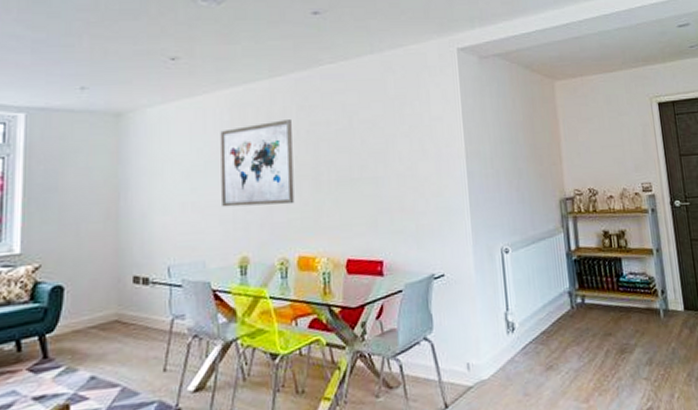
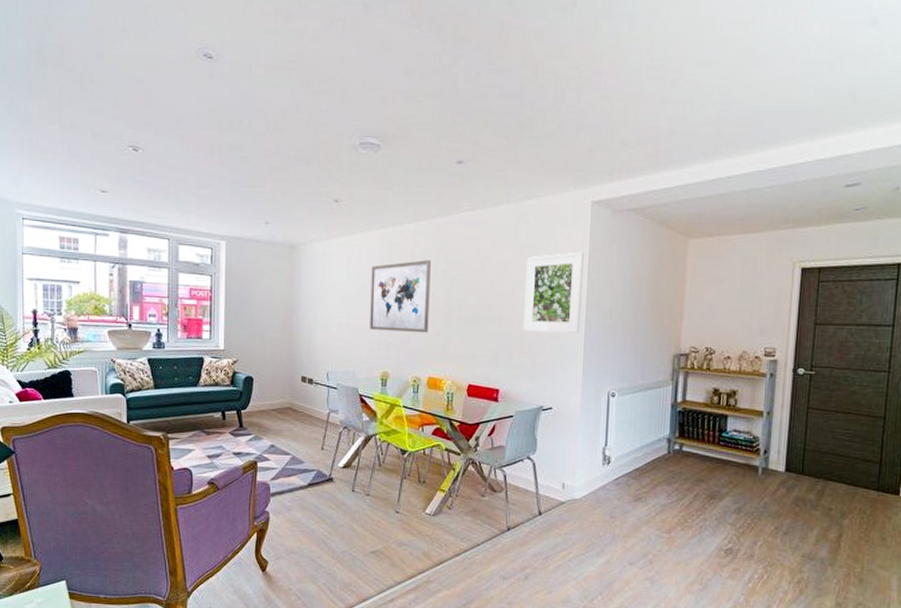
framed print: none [398,100,463,190] -> present [523,252,584,333]

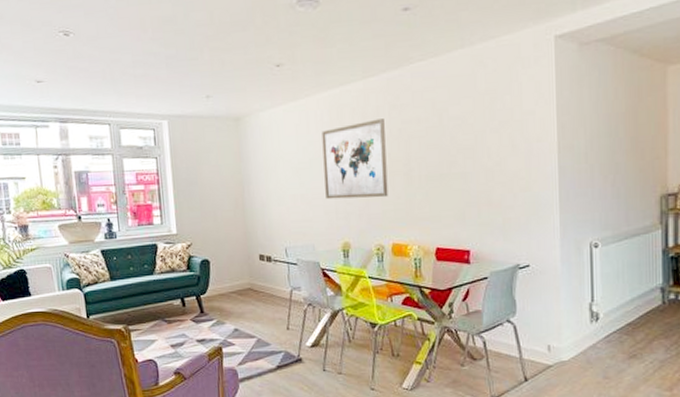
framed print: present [523,252,584,333] -> none [488,92,553,185]

